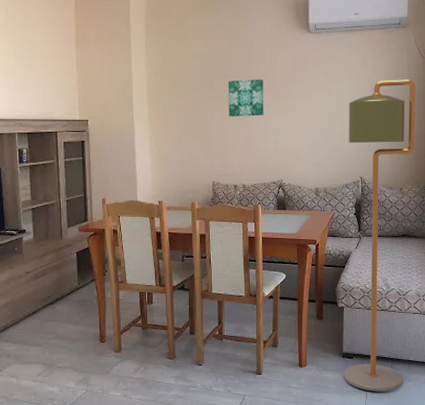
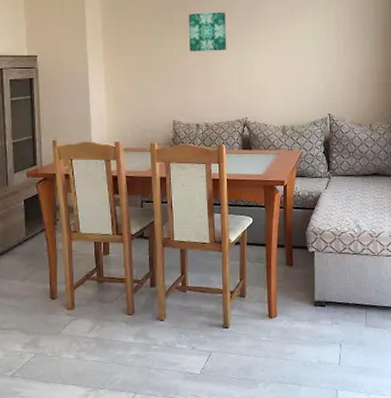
floor lamp: present [343,79,416,392] -> none [314,12,383,342]

